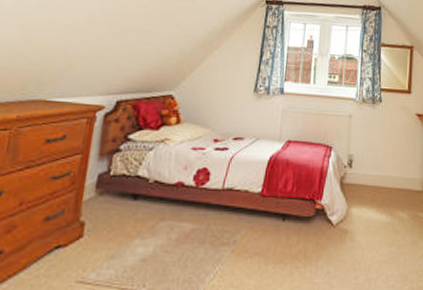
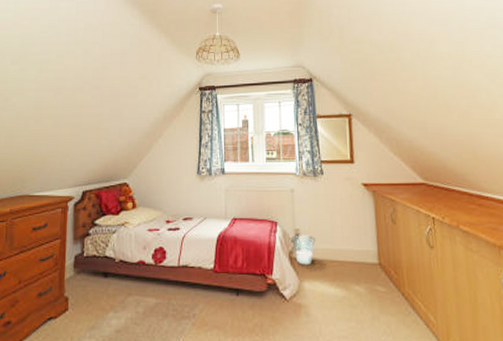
waste basket: none [345,160,368,191] -> present [292,235,316,265]

